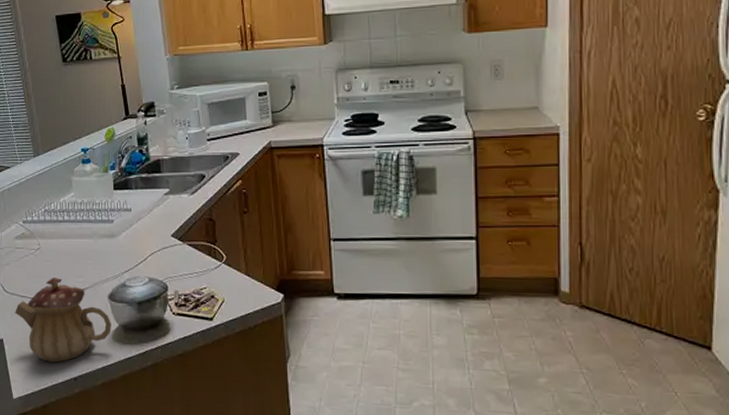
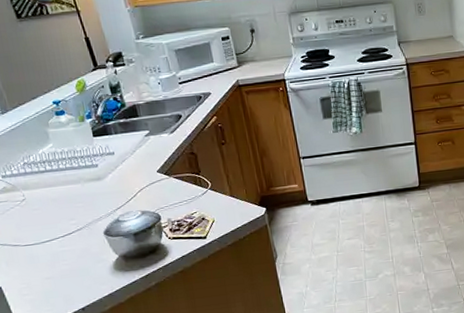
teapot: present [15,278,111,363] -> none [9,223,112,300]

